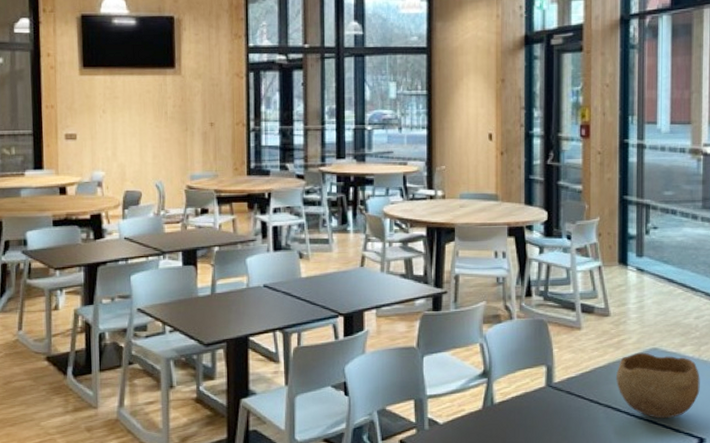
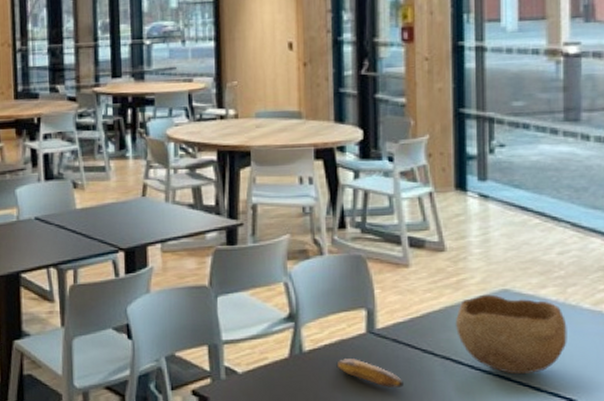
banana: none [522,409,574,433] -> present [338,359,404,387]

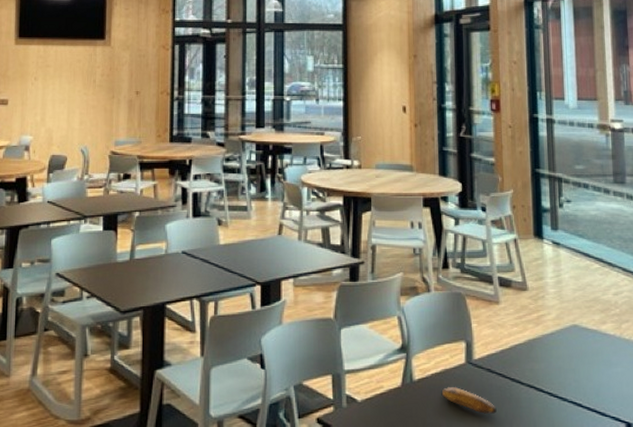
bowl: present [455,294,567,375] -> none [536,329,624,401]

